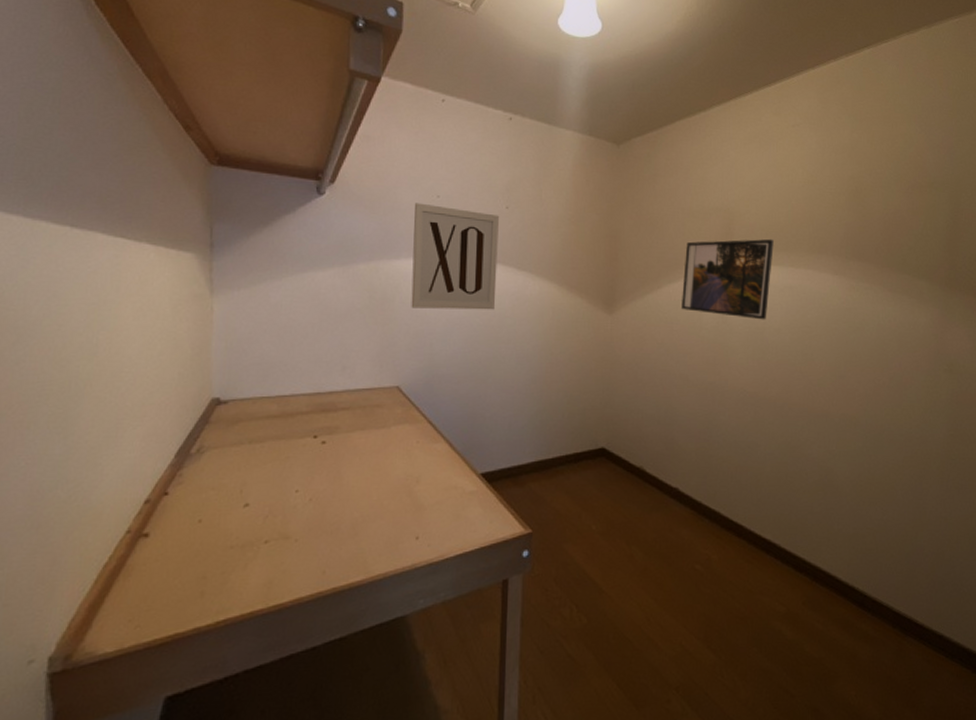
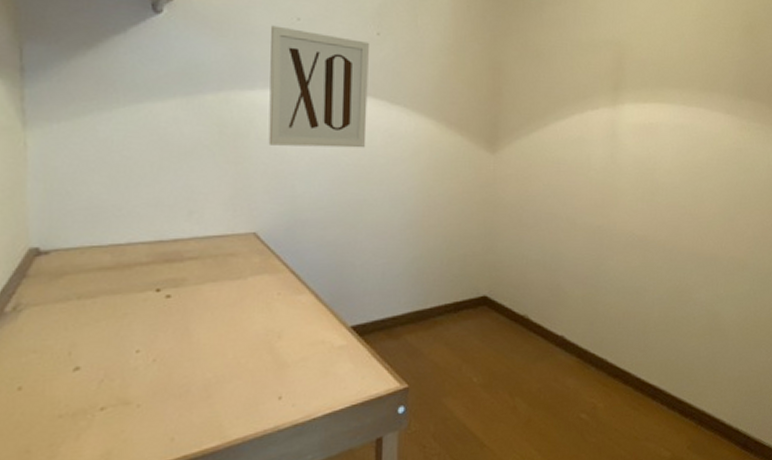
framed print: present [682,238,774,320] -> none [569,75,666,161]

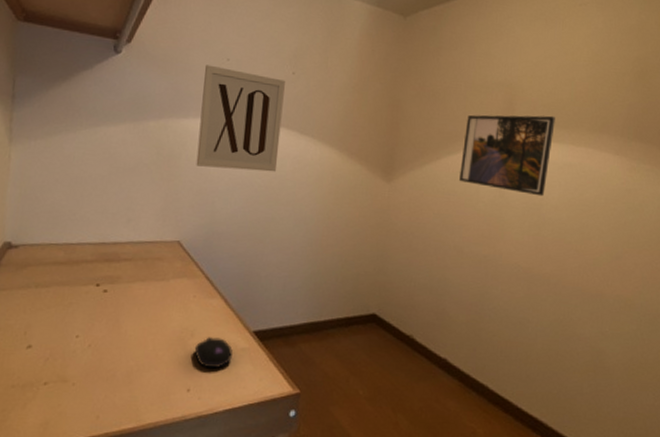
computer mouse: none [283,337,328,372] -> present [194,337,233,369]
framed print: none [569,75,666,161] -> present [459,114,555,197]

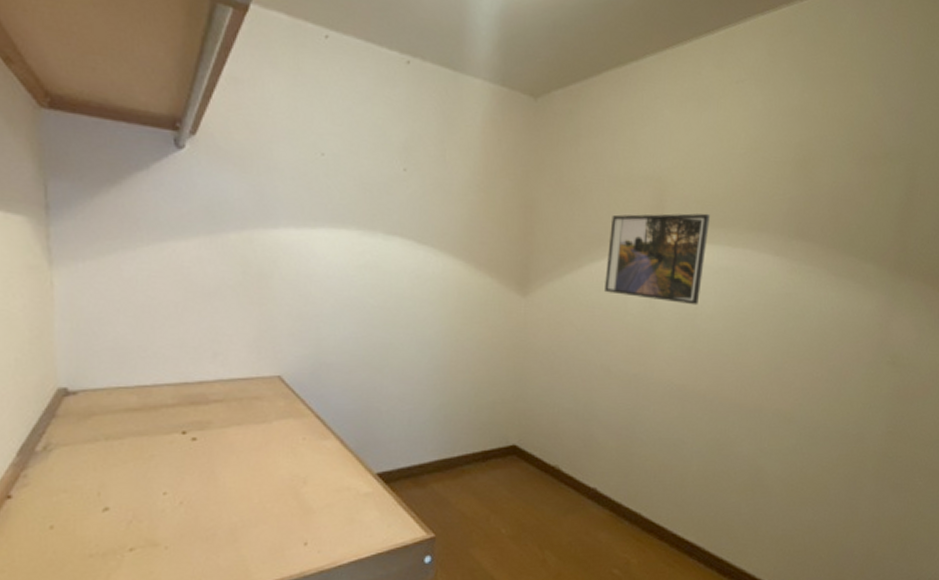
computer mouse: present [194,337,233,369] -> none [308,483,354,518]
wall art: present [196,64,285,172] -> none [292,161,395,290]

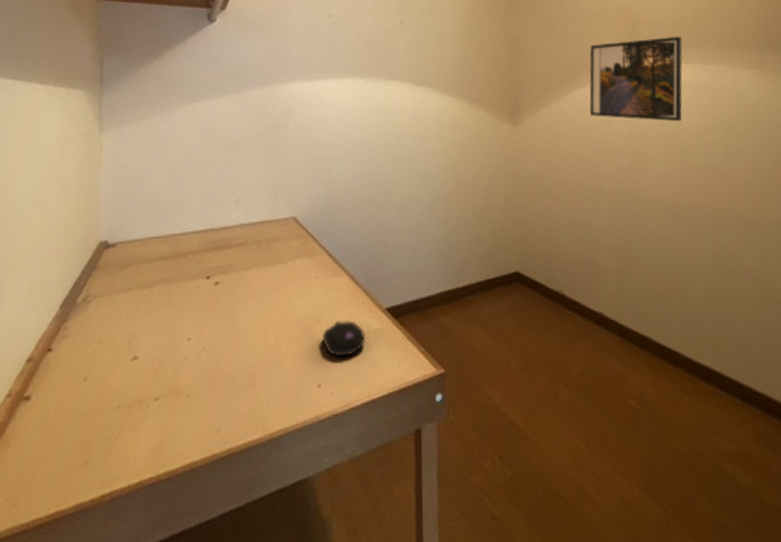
computer mouse: none [308,483,354,518] -> present [322,320,365,358]

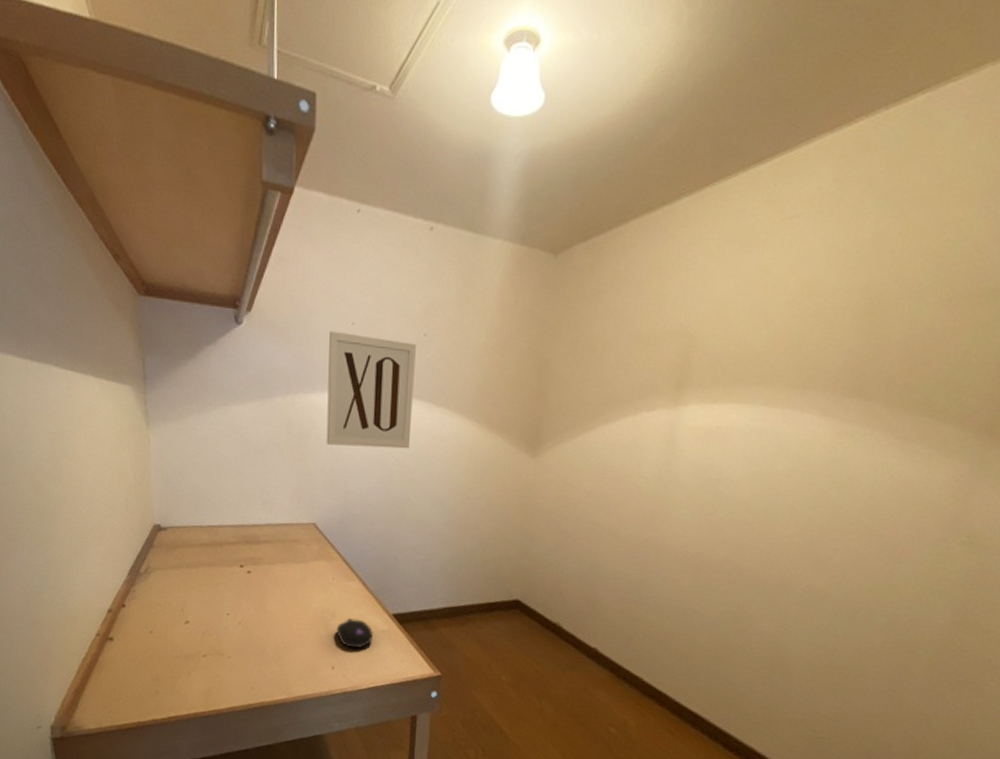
wall art: none [306,23,394,133] -> present [326,331,416,449]
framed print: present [589,36,683,122] -> none [618,369,744,470]

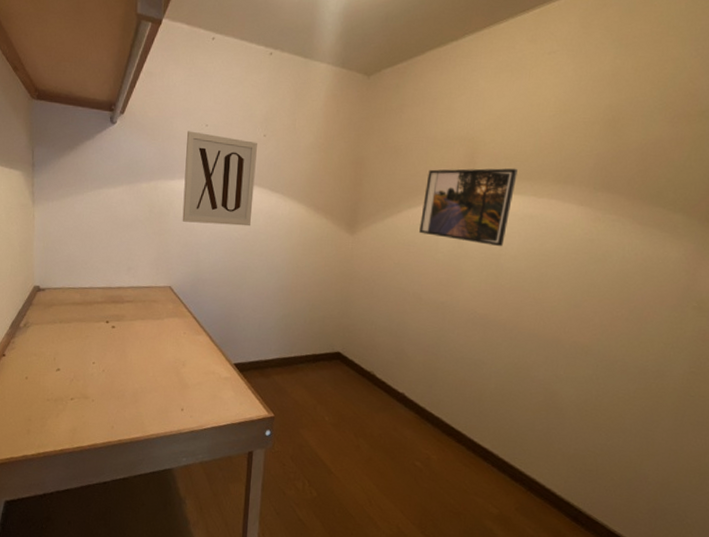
computer mouse: present [336,618,373,649] -> none [186,367,217,393]
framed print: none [618,369,744,470] -> present [419,168,518,247]

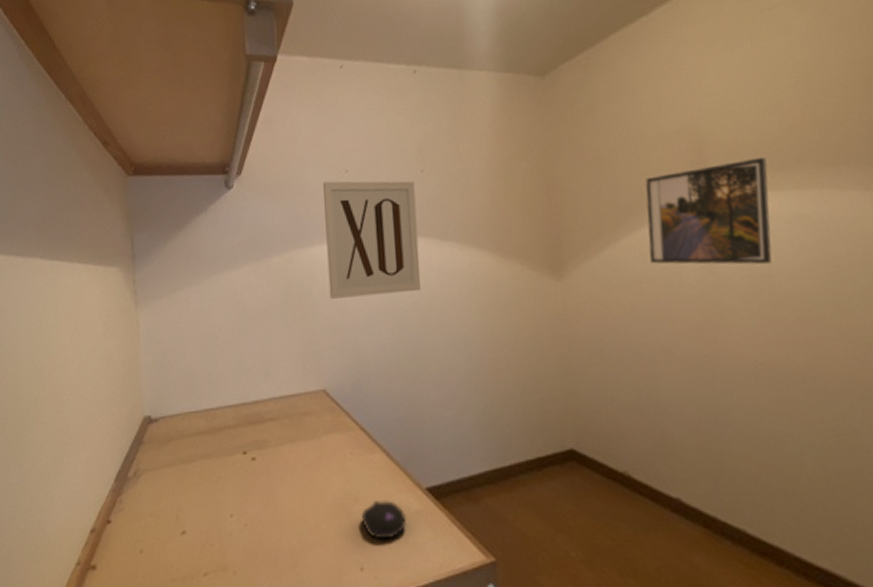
computer mouse: none [186,367,217,393] -> present [361,500,406,540]

